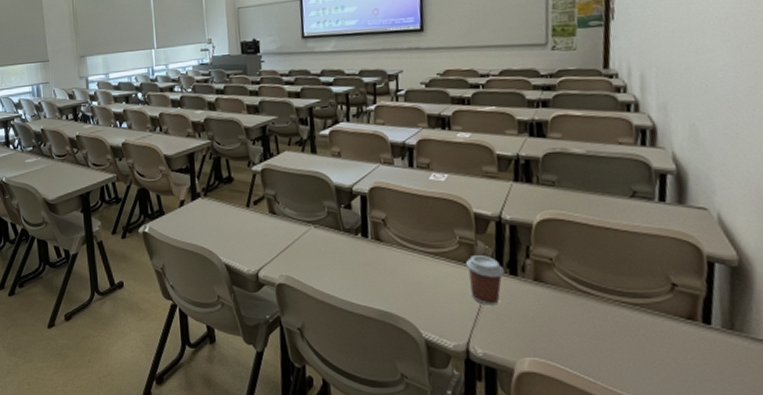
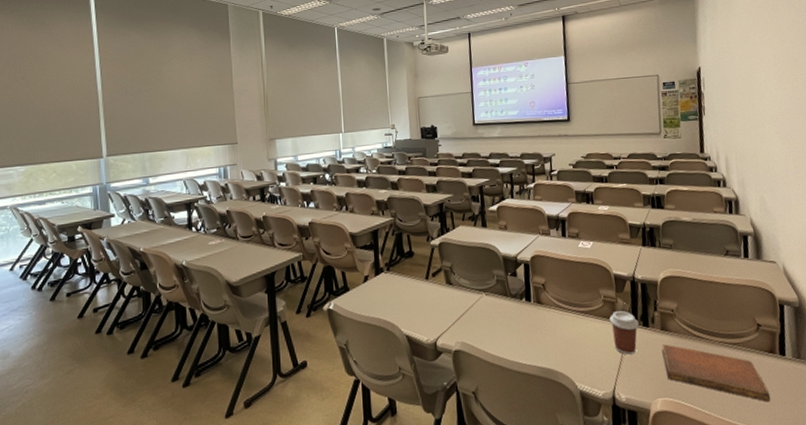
notebook: none [533,297,685,377] -> present [661,344,771,402]

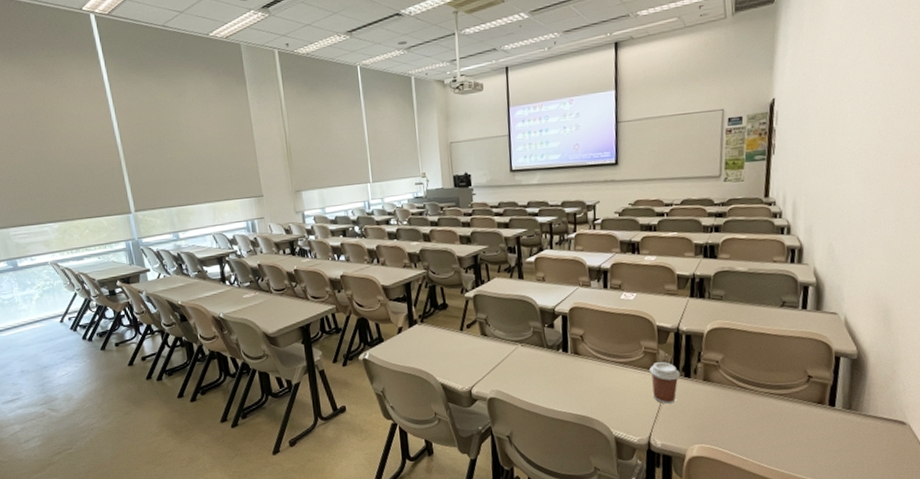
notebook: present [661,344,771,402] -> none [702,394,814,450]

